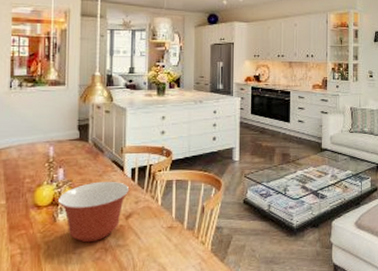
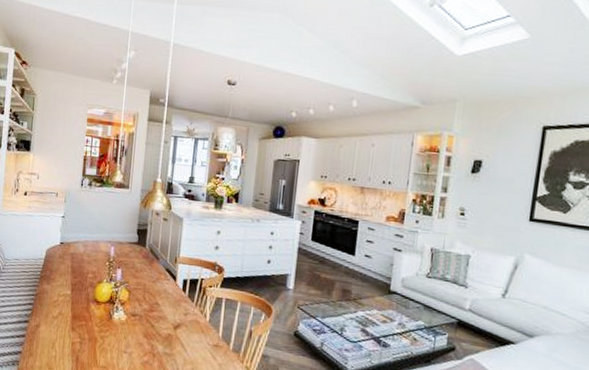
mixing bowl: present [59,181,130,243] -> none [115,287,180,345]

